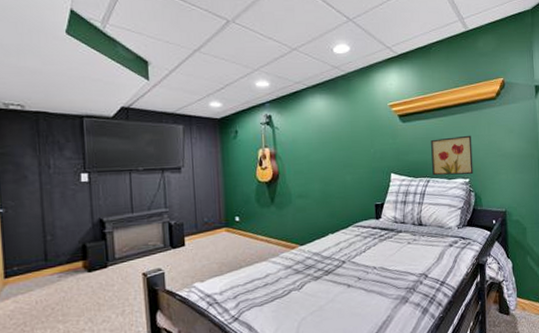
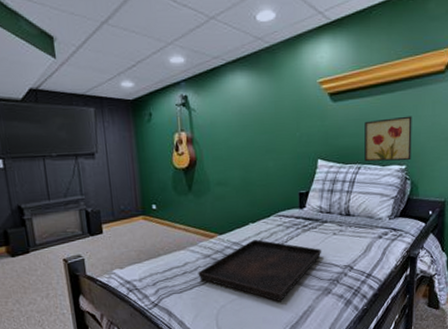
serving tray: none [279,249,398,313] -> present [198,239,322,302]

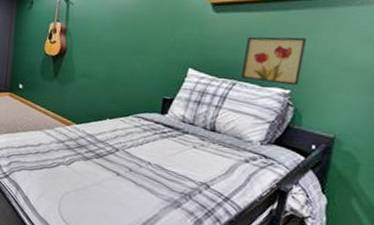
serving tray: present [198,239,322,302] -> none [49,134,178,203]

